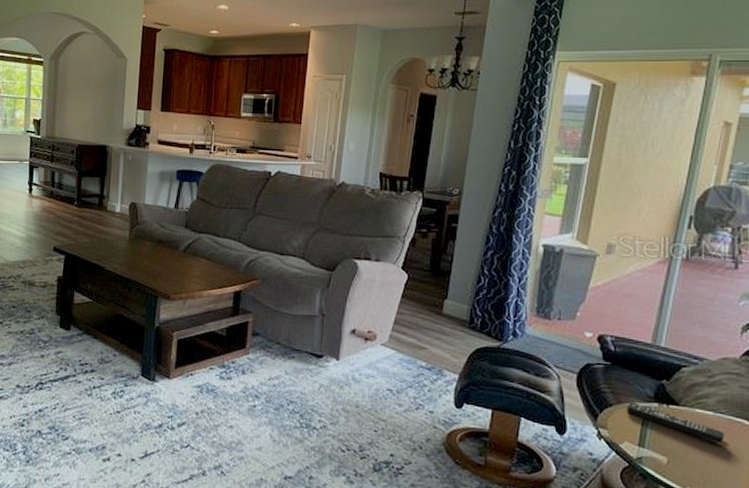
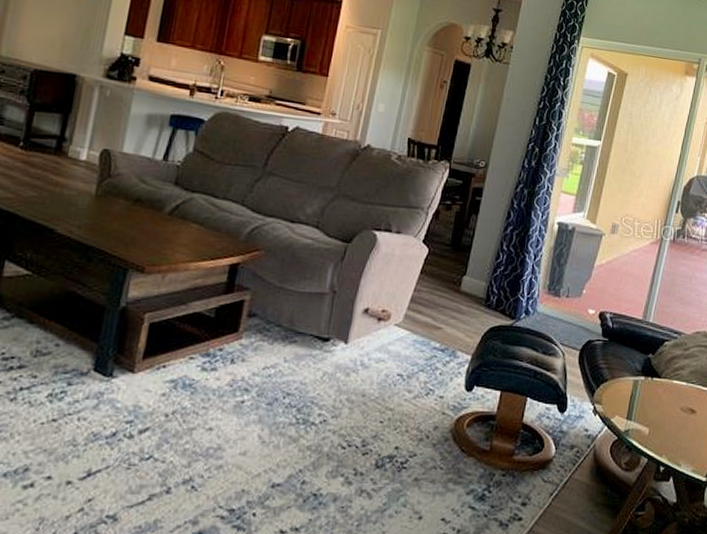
remote control: present [627,402,724,444] -> none [619,376,694,412]

